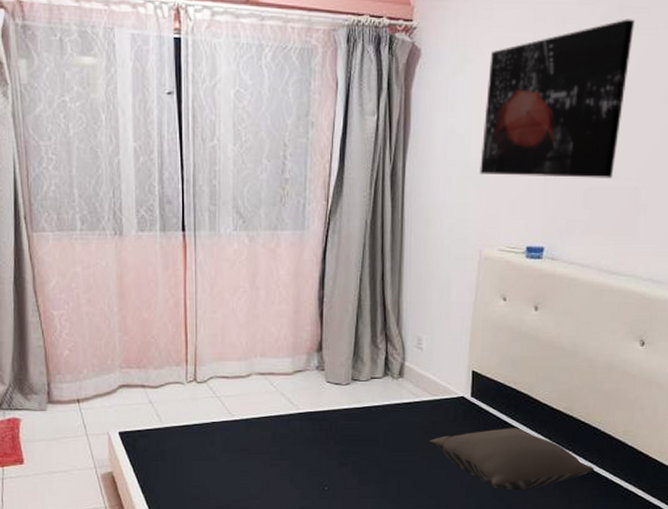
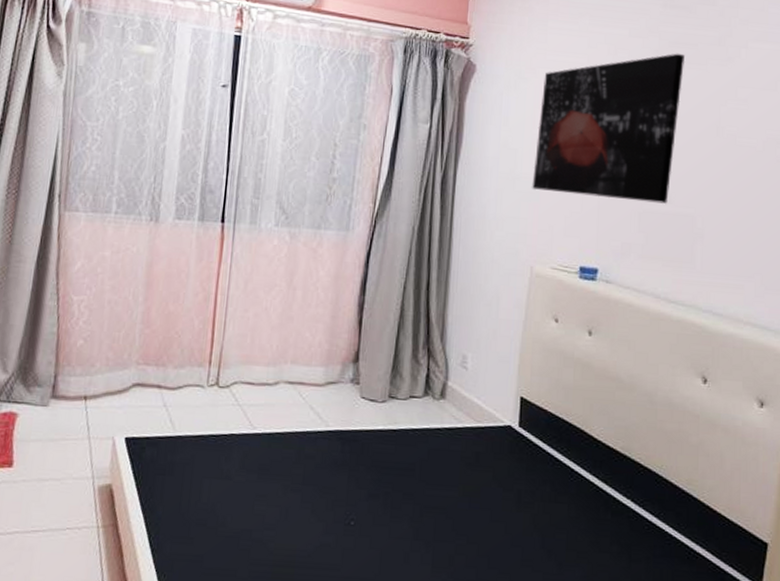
pillow: present [428,427,595,490] -> none [470,465,657,543]

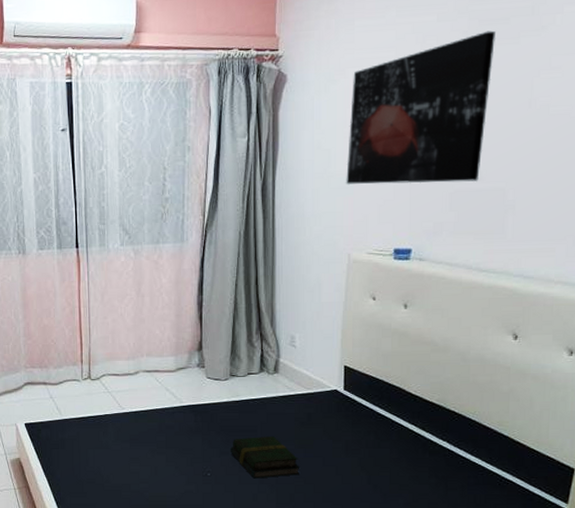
book: none [380,477,464,533] -> present [229,435,300,479]

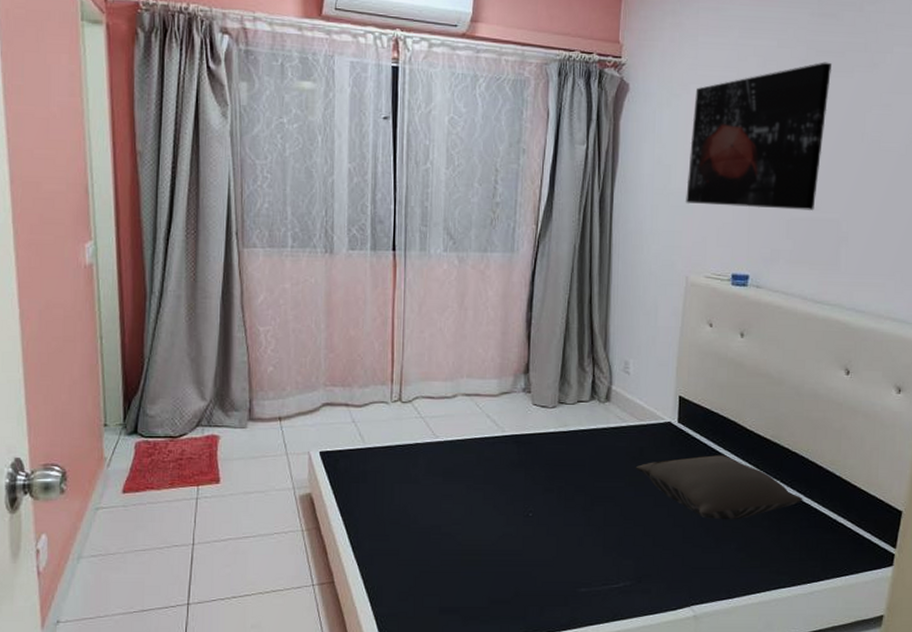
book: present [229,435,300,479] -> none [554,471,630,520]
pillow: none [304,418,471,478] -> present [635,454,803,520]

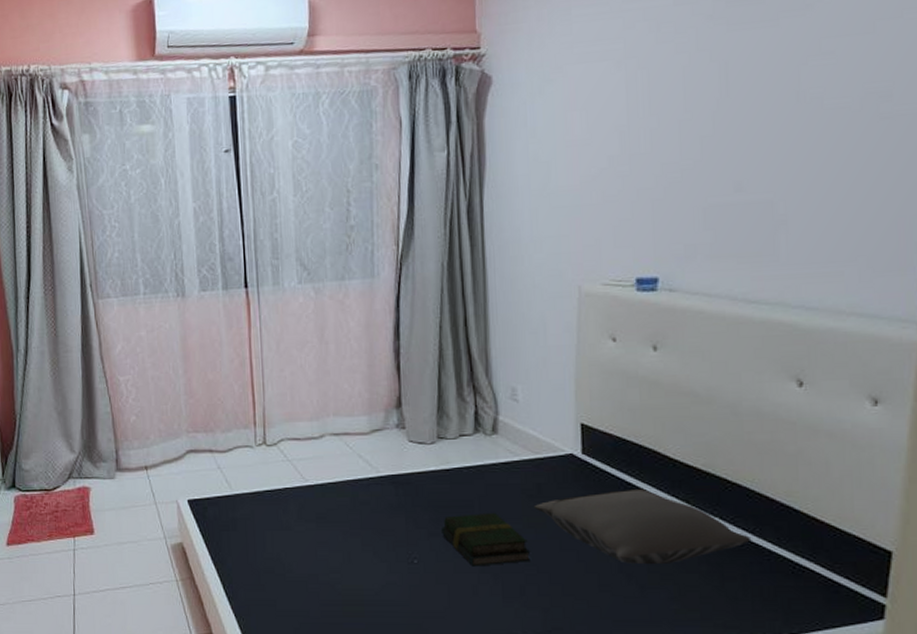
book: none [554,471,630,520] -> present [440,512,531,567]
wall art: present [686,62,831,210] -> none [570,12,748,202]

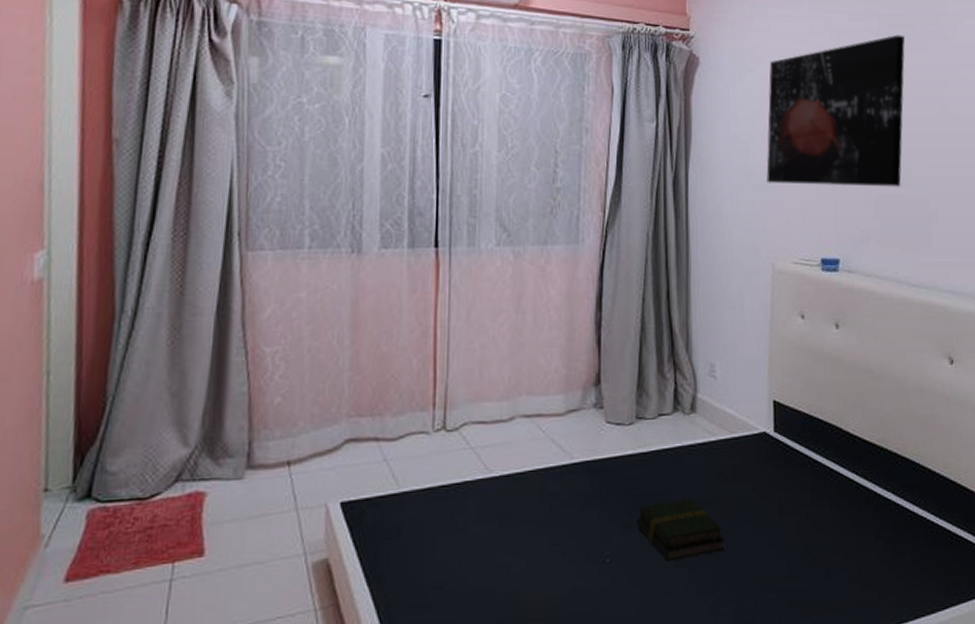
pillow: present [534,488,752,565] -> none [729,465,918,546]
wall art: none [570,12,748,202] -> present [766,34,905,187]

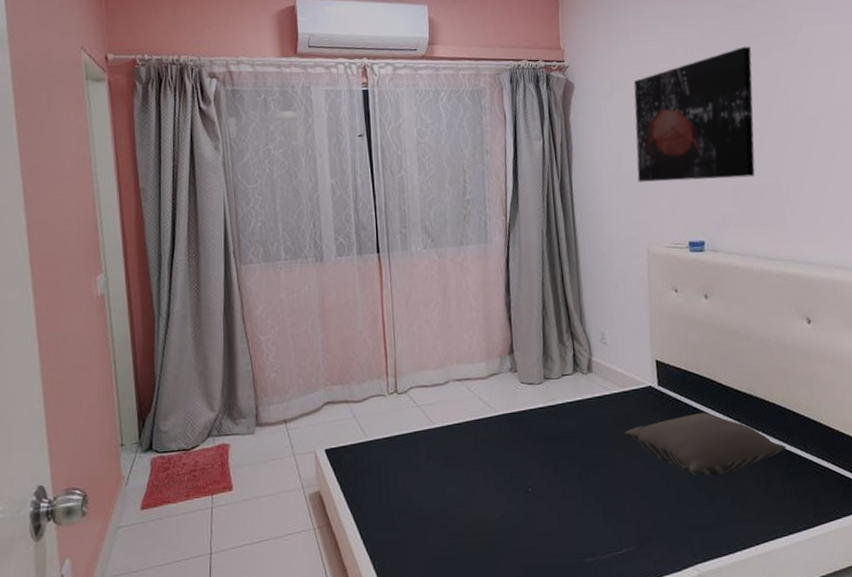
book: present [635,498,726,561] -> none [549,440,624,490]
pillow: none [729,465,918,546] -> present [623,411,787,476]

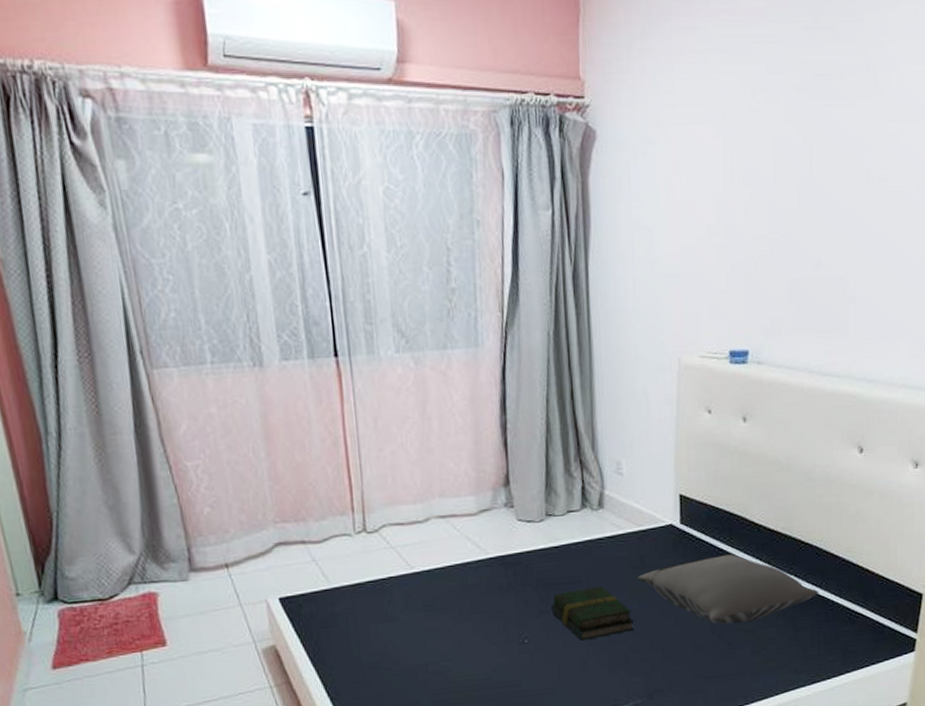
book: none [549,440,624,490] -> present [550,585,635,641]
wall art: present [633,46,755,182] -> none [671,88,830,272]

